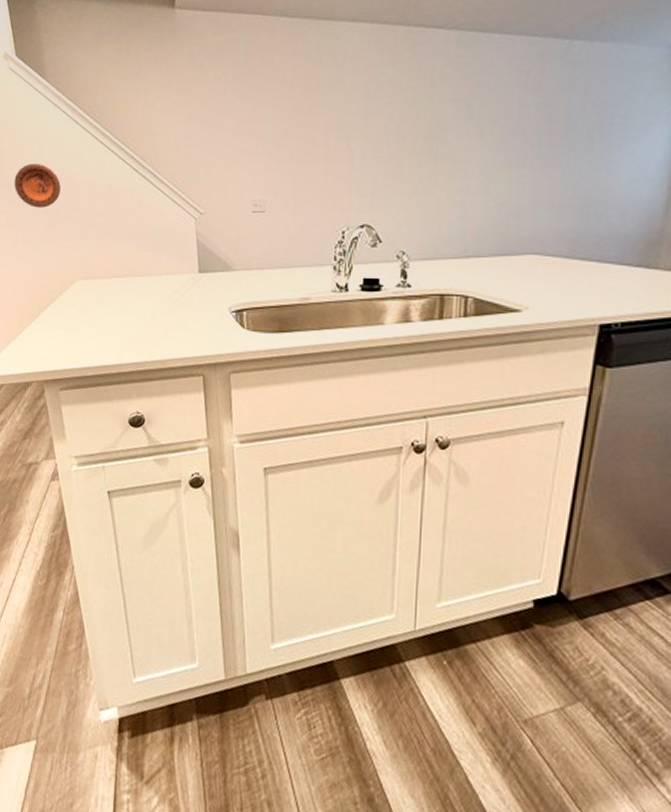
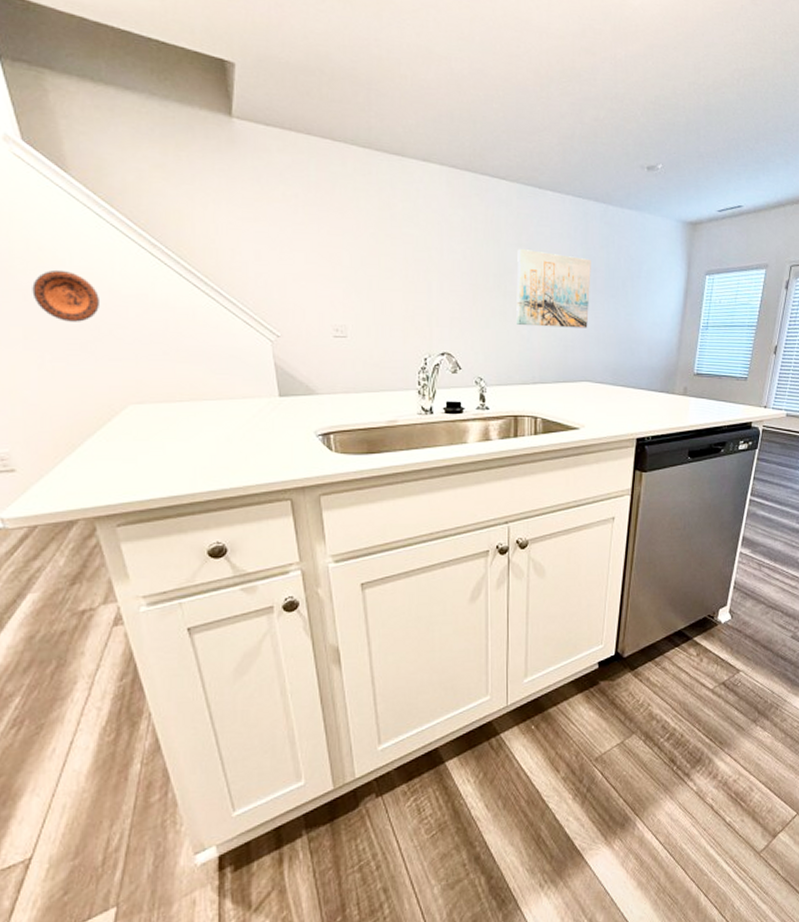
wall art: none [448,104,546,191] -> present [516,249,591,328]

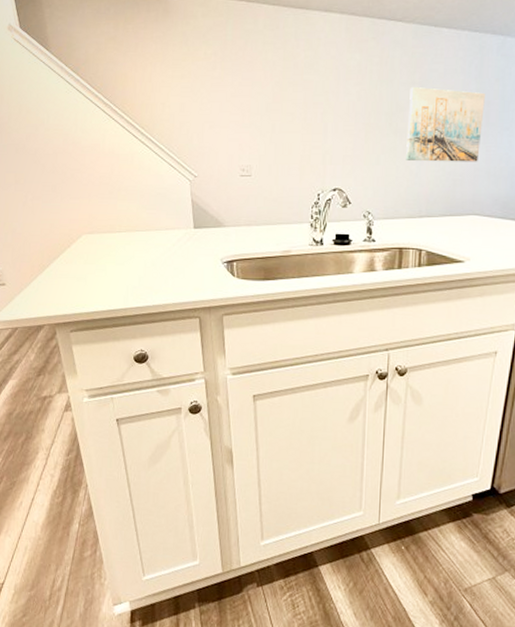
decorative plate: present [32,269,99,322] -> none [22,127,66,169]

